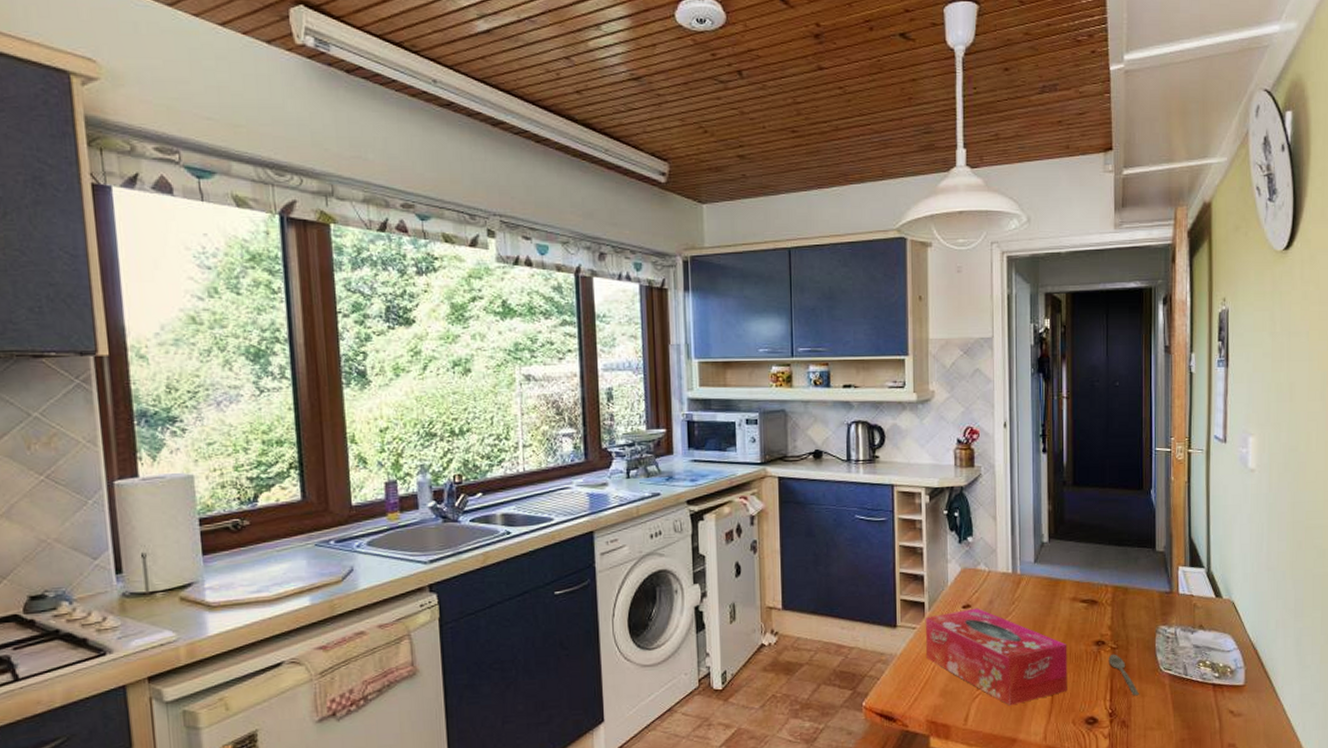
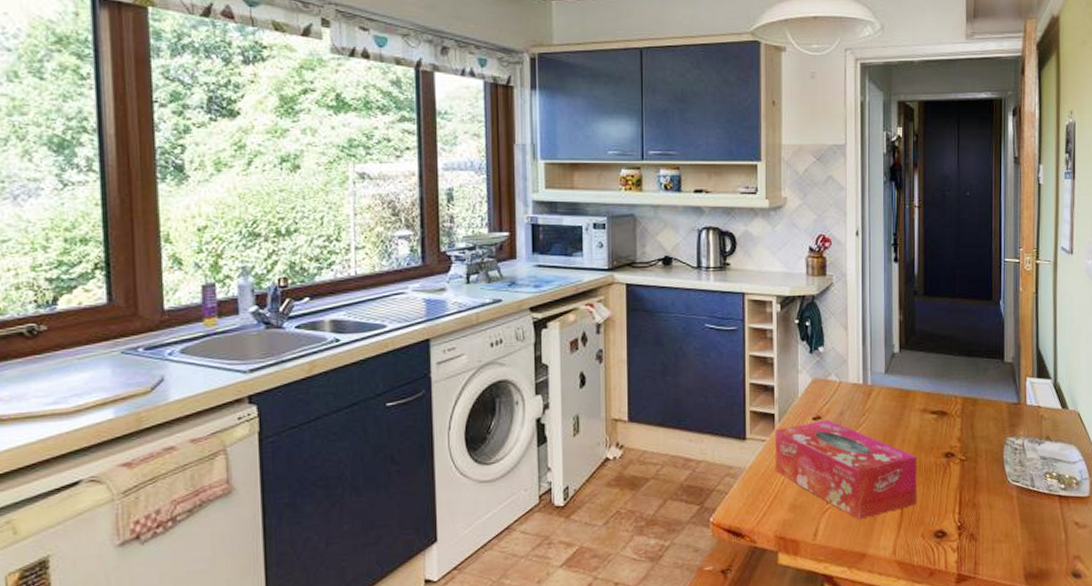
spoon: present [1108,654,1140,696] -> none [957,466,988,509]

